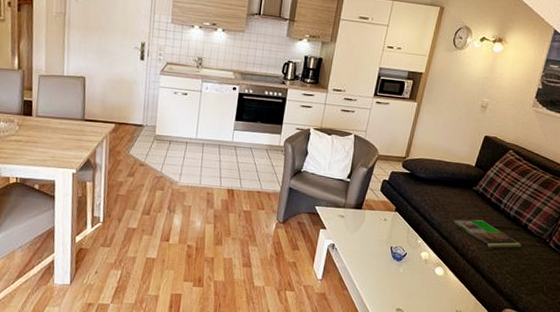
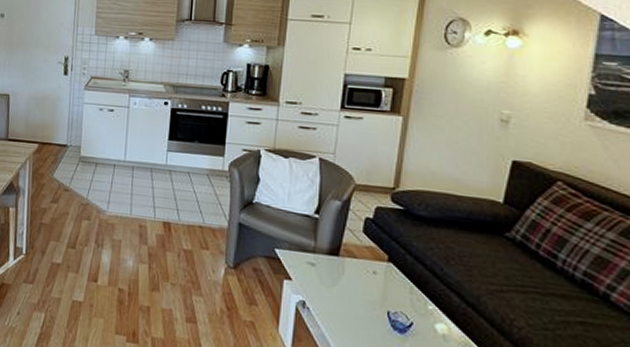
magazine: present [453,219,522,248] -> none [481,278,604,329]

